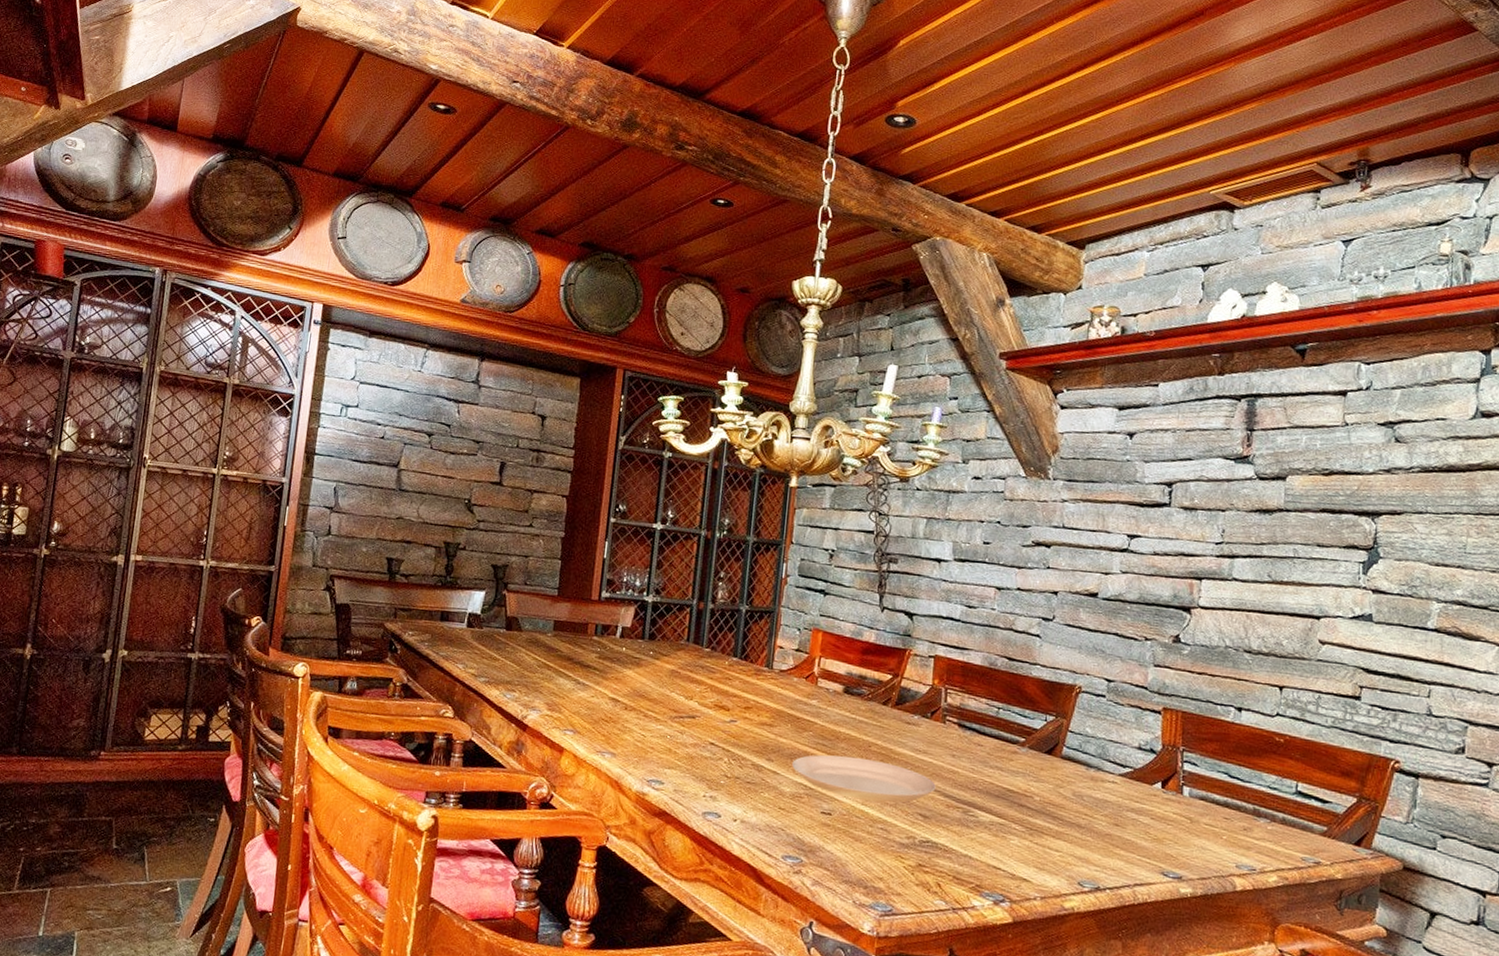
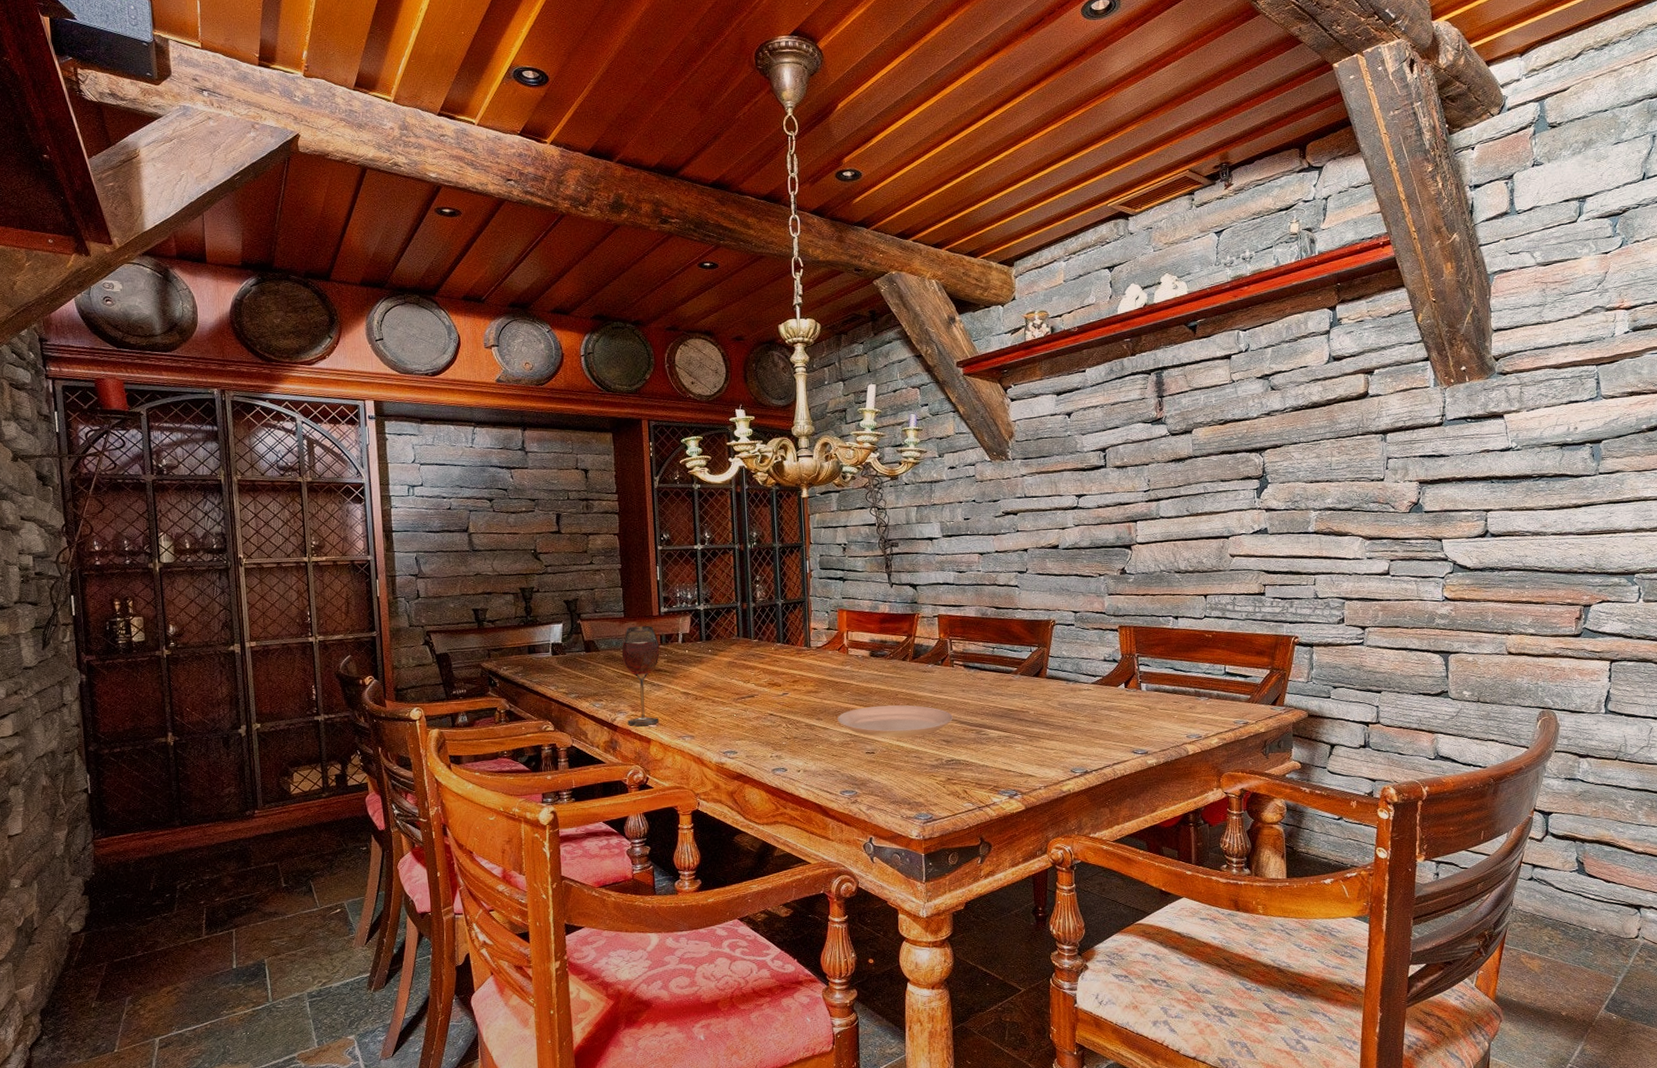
wineglass: none [540,608,593,731] -> present [621,625,660,726]

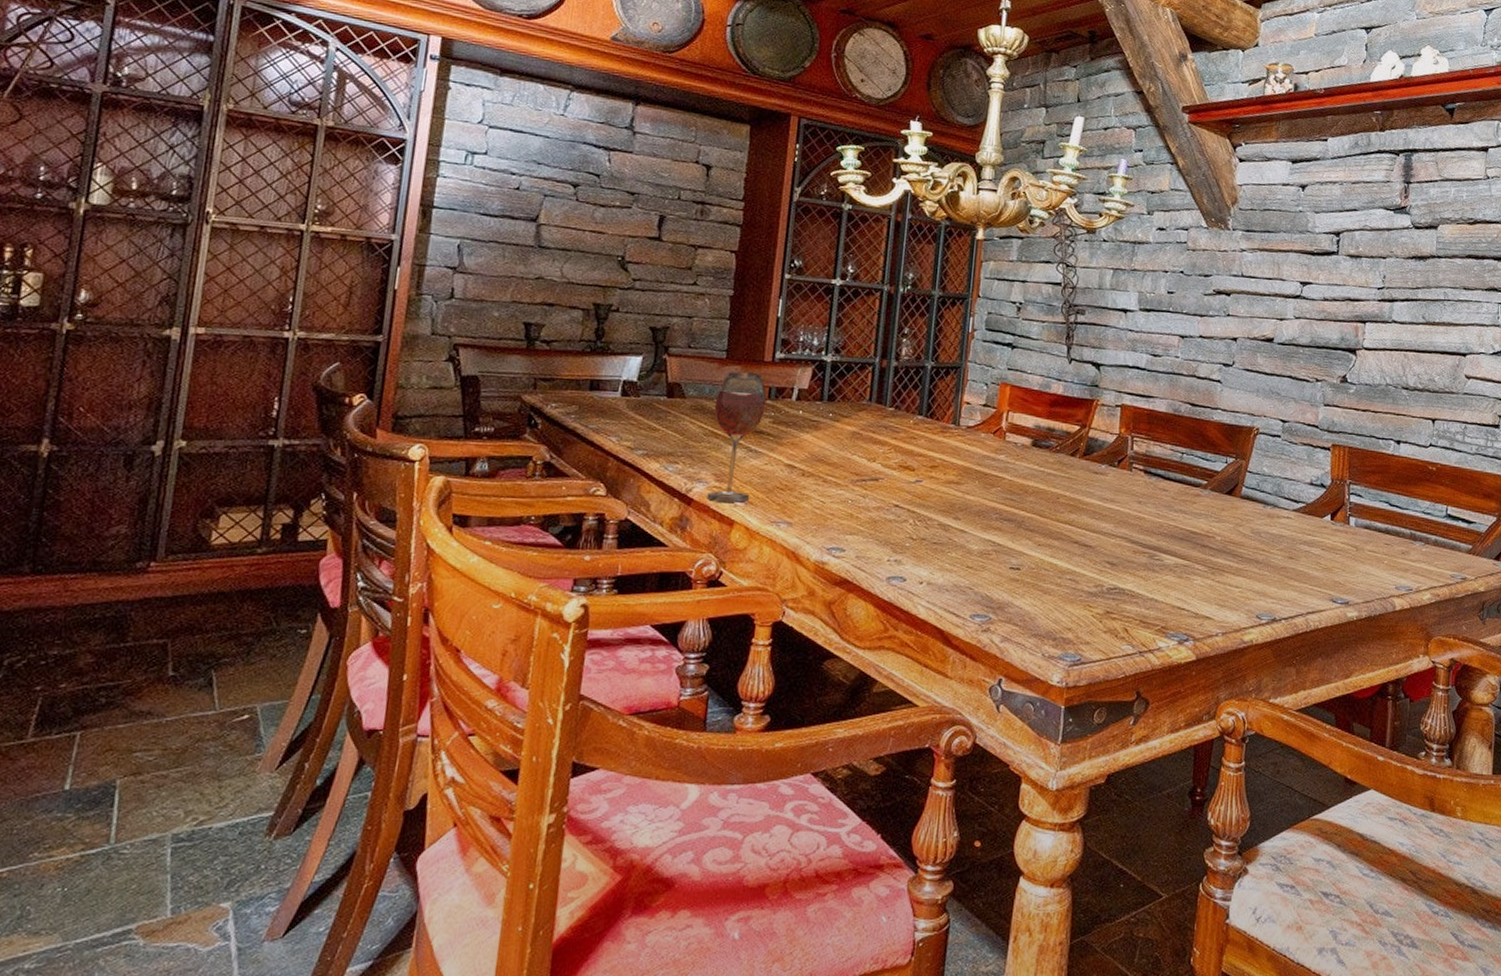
plate: present [837,704,953,738] -> none [980,509,1123,554]

